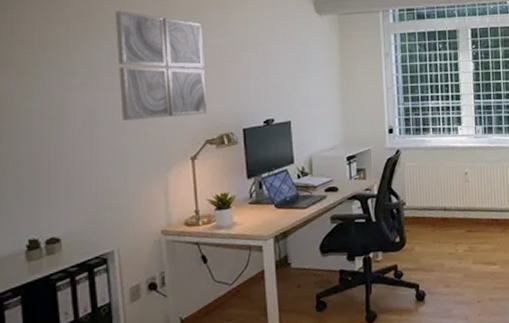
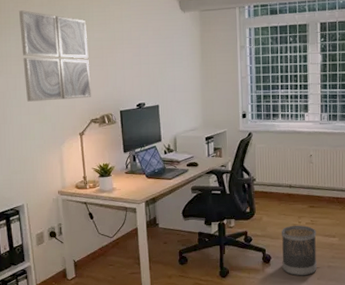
wastebasket: none [436,253,478,314] -> present [281,225,317,276]

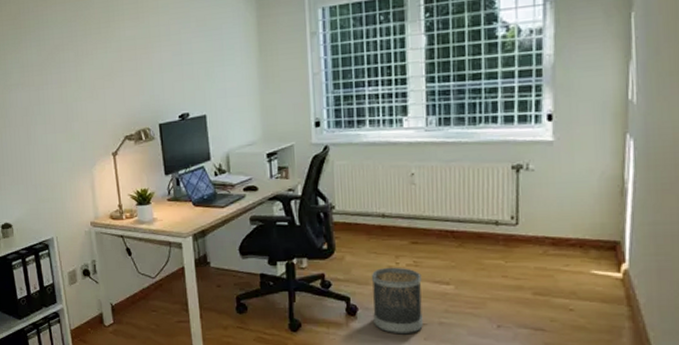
wall art: present [18,10,91,102] -> none [38,10,124,118]

